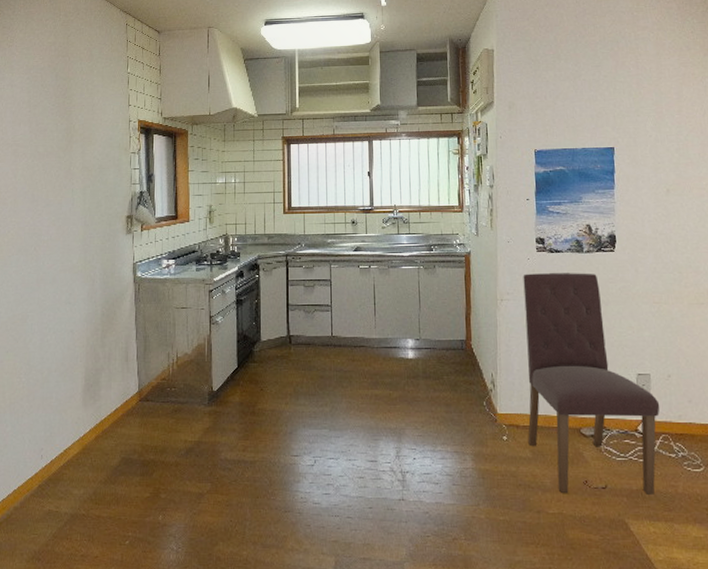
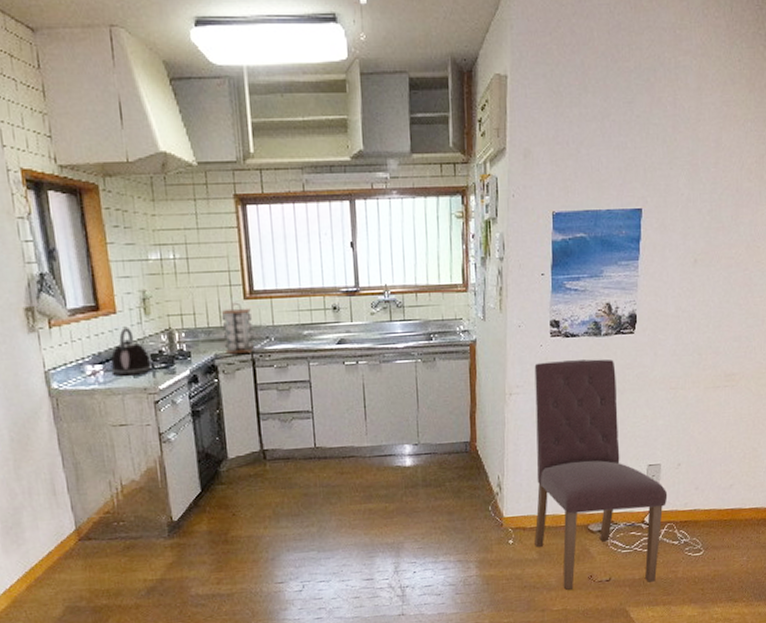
kettle: none [180,232,210,269] -> present [111,326,152,376]
spice rack: none [265,215,290,256] -> present [221,302,256,354]

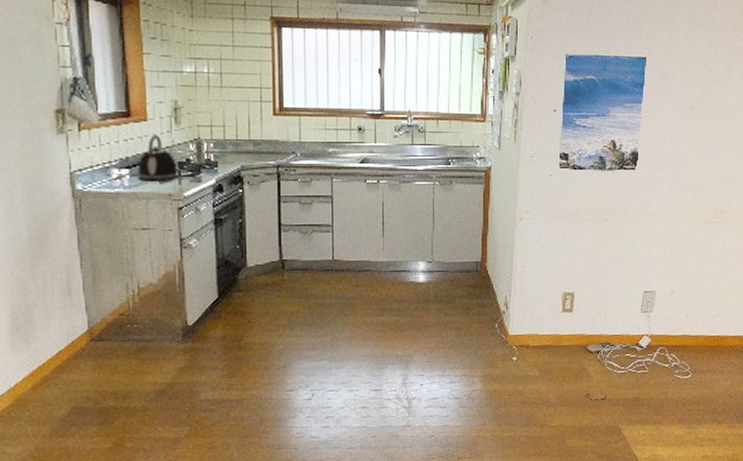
spice rack: present [221,302,256,354] -> none [250,117,281,166]
dining chair: present [534,359,668,590] -> none [537,190,661,407]

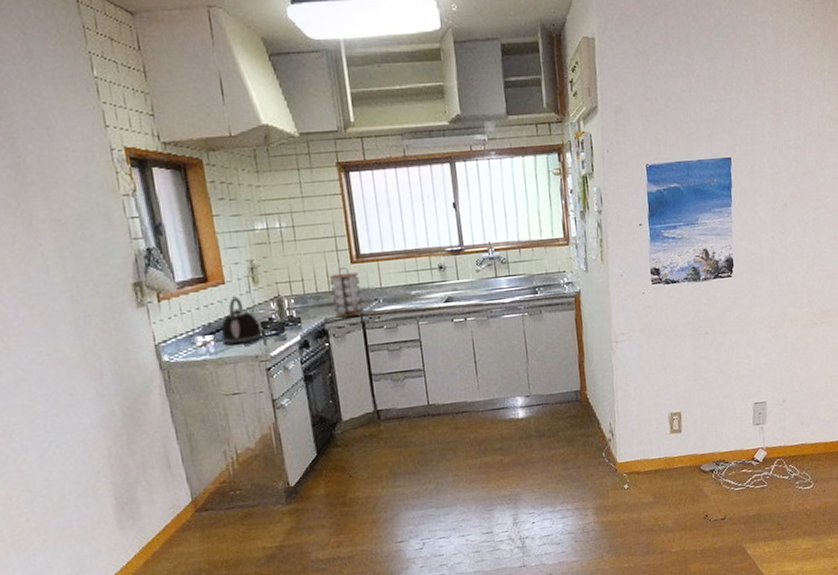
spice rack: none [250,117,281,166] -> present [329,266,365,318]

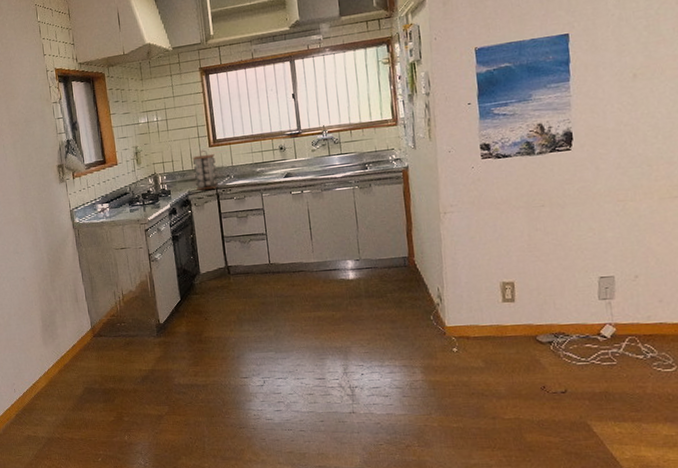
kettle: present [221,296,263,346] -> none [114,174,143,212]

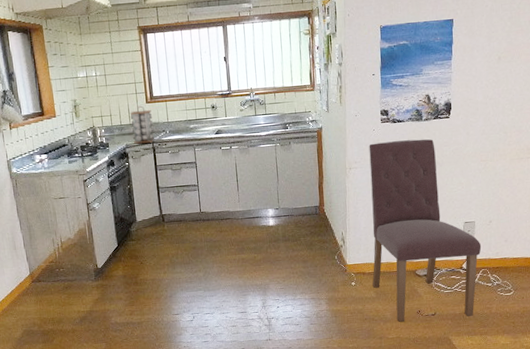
dining chair: none [467,176,626,399] -> present [369,139,482,322]

